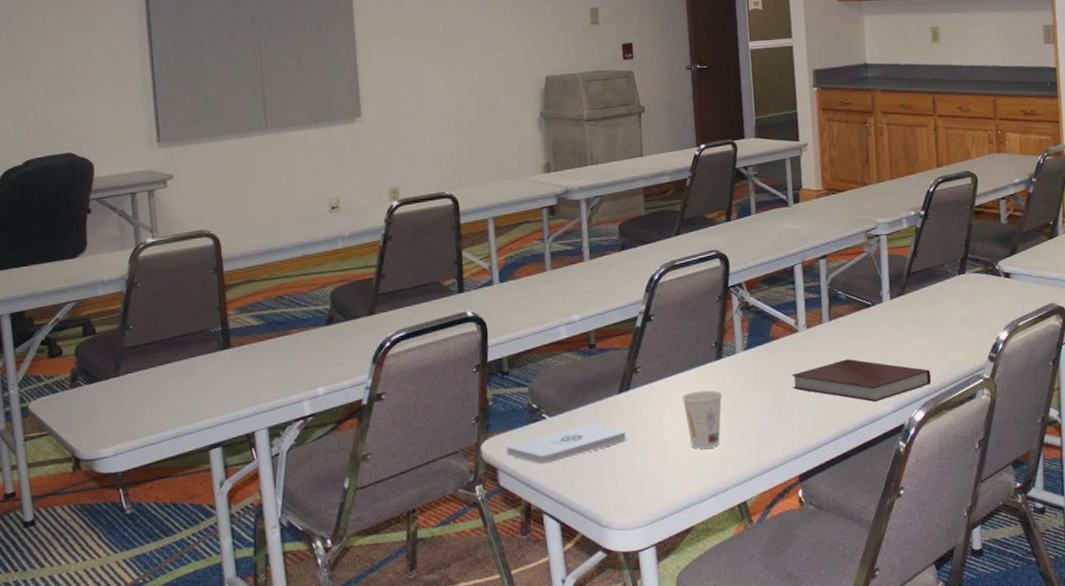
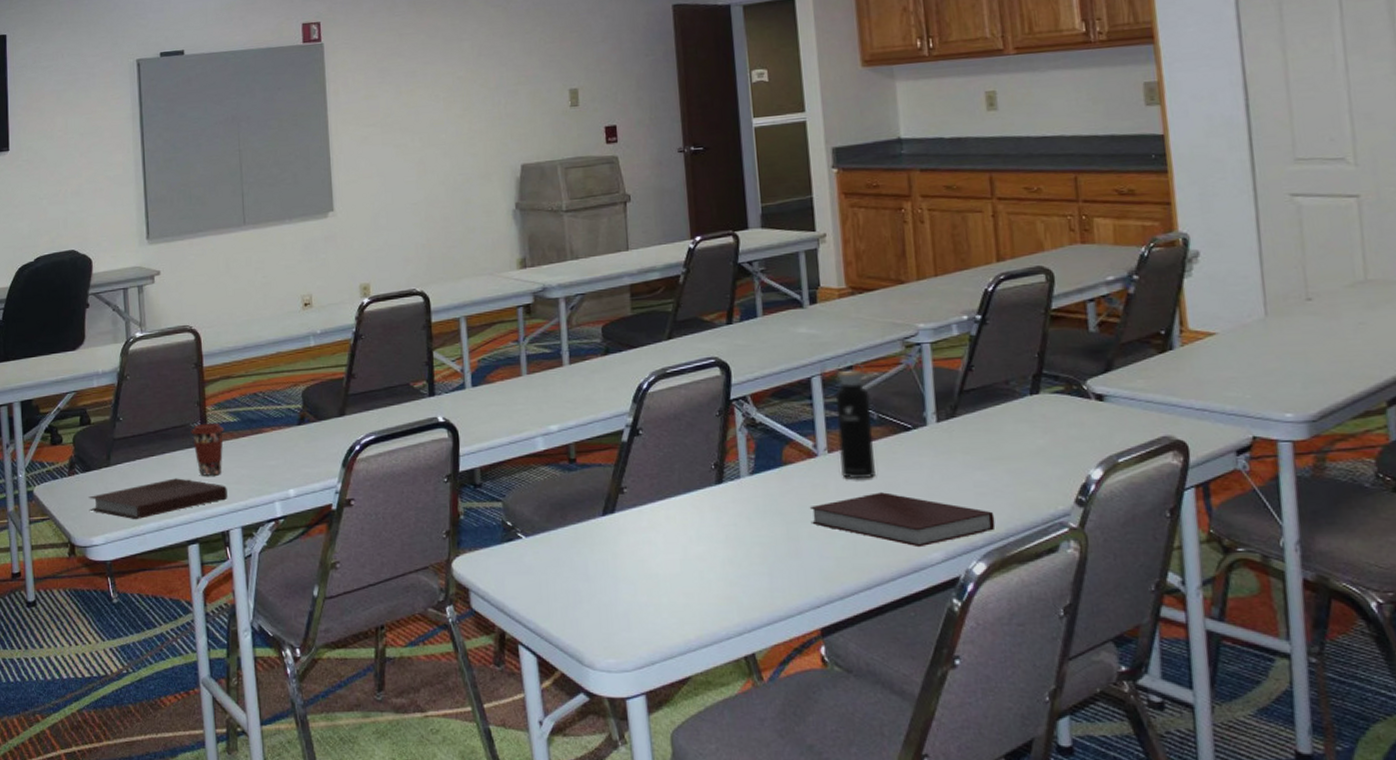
notebook: none [94,383,252,429] -> present [88,478,228,520]
coffee cup: none [211,326,248,380] -> present [191,422,224,476]
notepad: present [506,423,627,465] -> none [478,547,612,590]
cup: present [681,390,723,449] -> none [675,519,725,587]
water bottle: none [813,251,843,349] -> present [835,361,875,478]

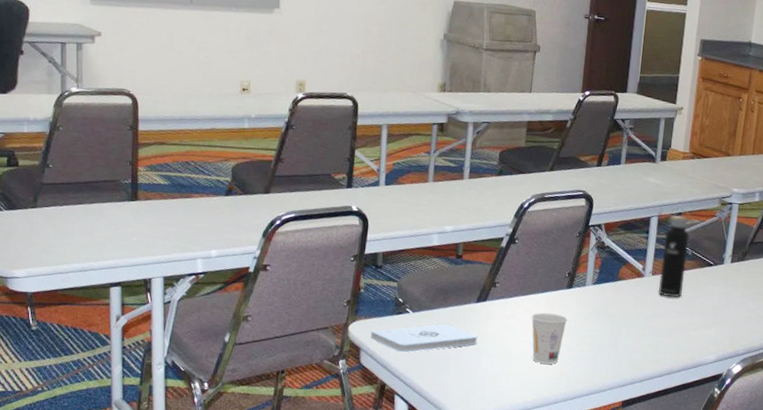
notebook: present [88,478,228,520] -> none [12,226,153,260]
coffee cup: present [191,422,224,476] -> none [121,181,154,229]
notepad: none [478,547,612,590] -> present [370,324,478,353]
cup: none [675,519,725,587] -> present [531,312,568,364]
notebook: present [809,492,996,548] -> none [630,308,754,351]

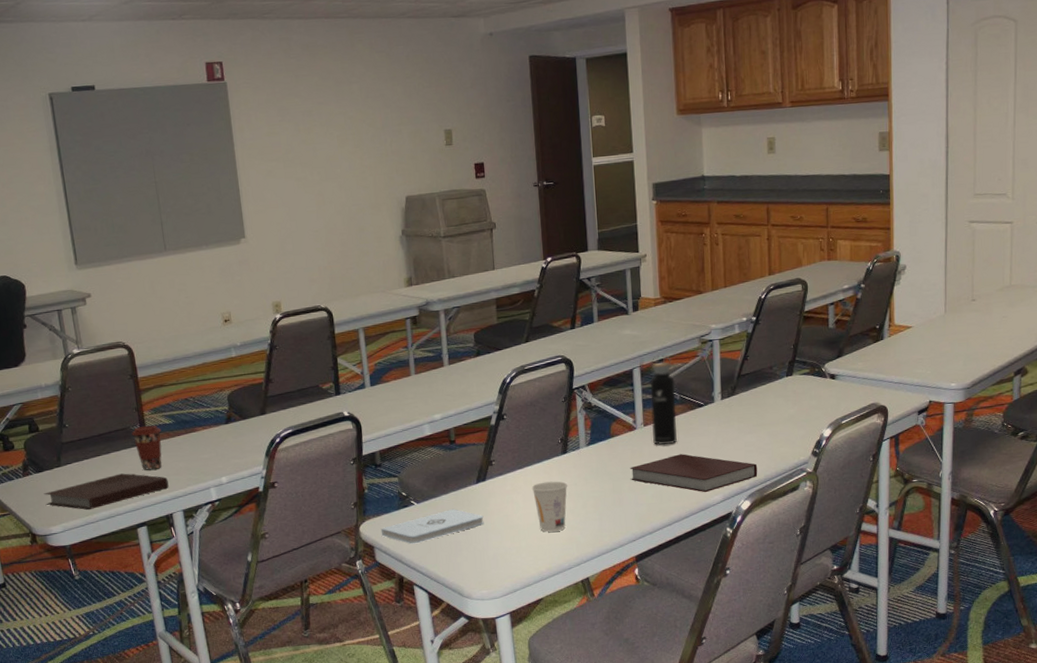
notebook: none [12,226,153,260] -> present [44,473,169,511]
coffee cup: none [121,181,154,229] -> present [131,425,162,470]
notebook: none [630,308,754,351] -> present [629,454,758,493]

